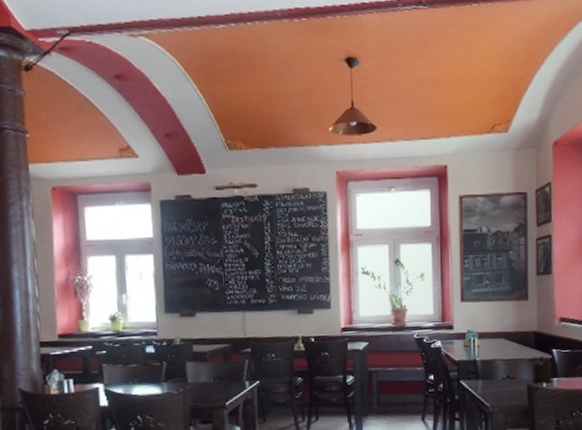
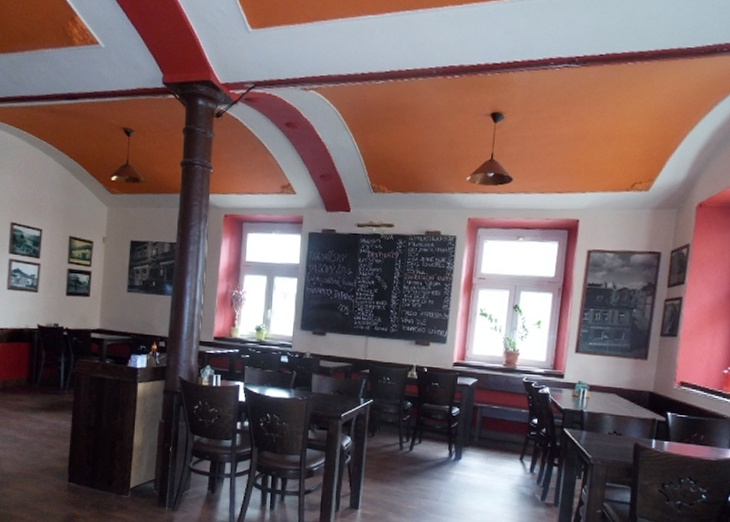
beer mug: present [532,356,553,384] -> none [640,416,665,446]

